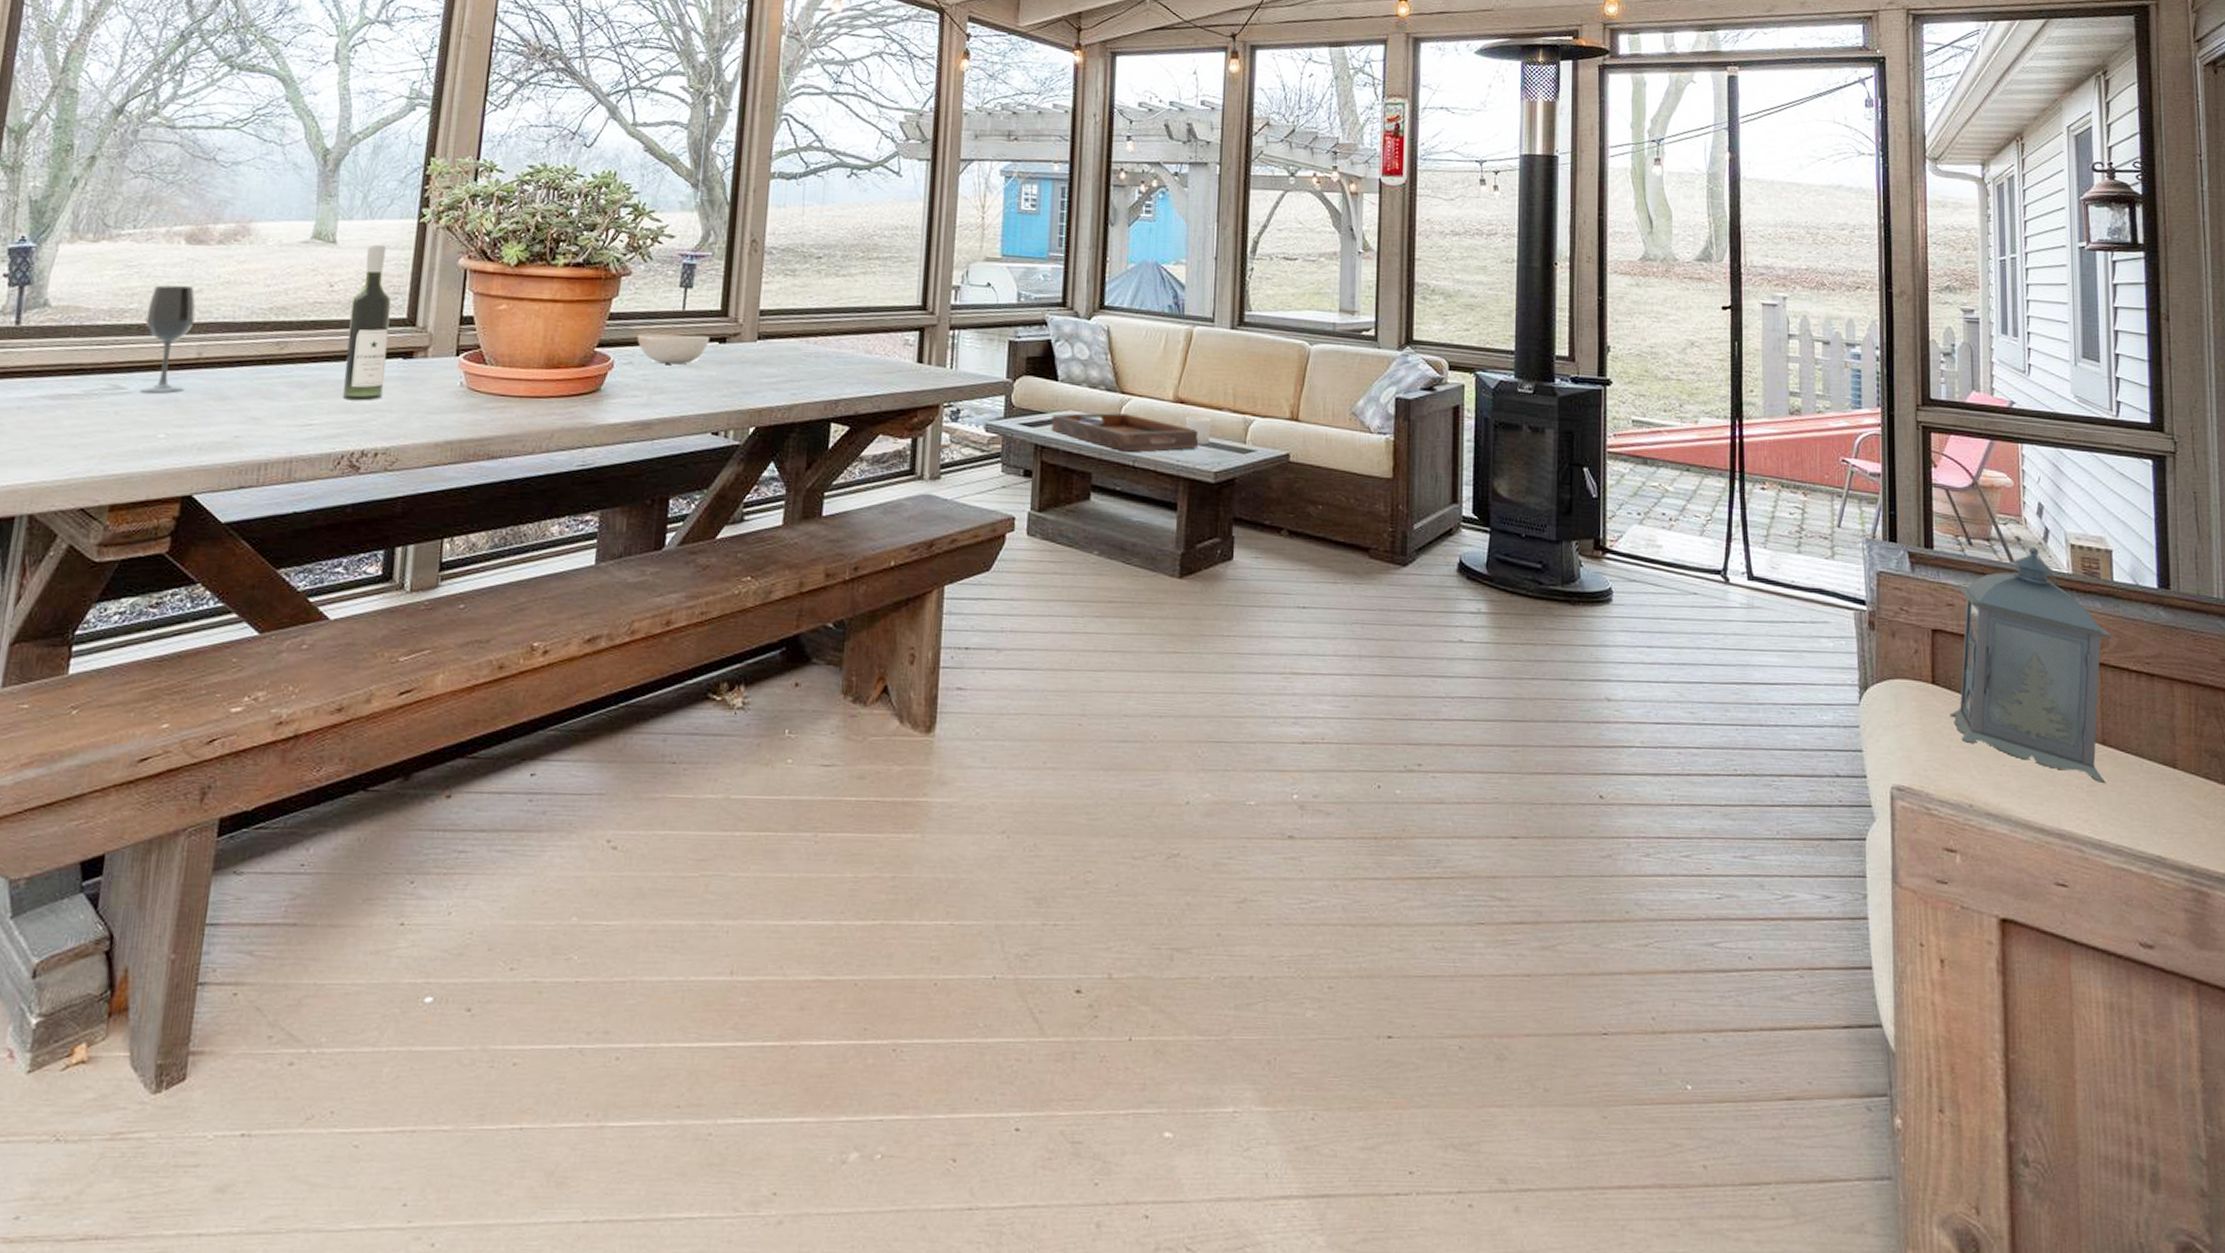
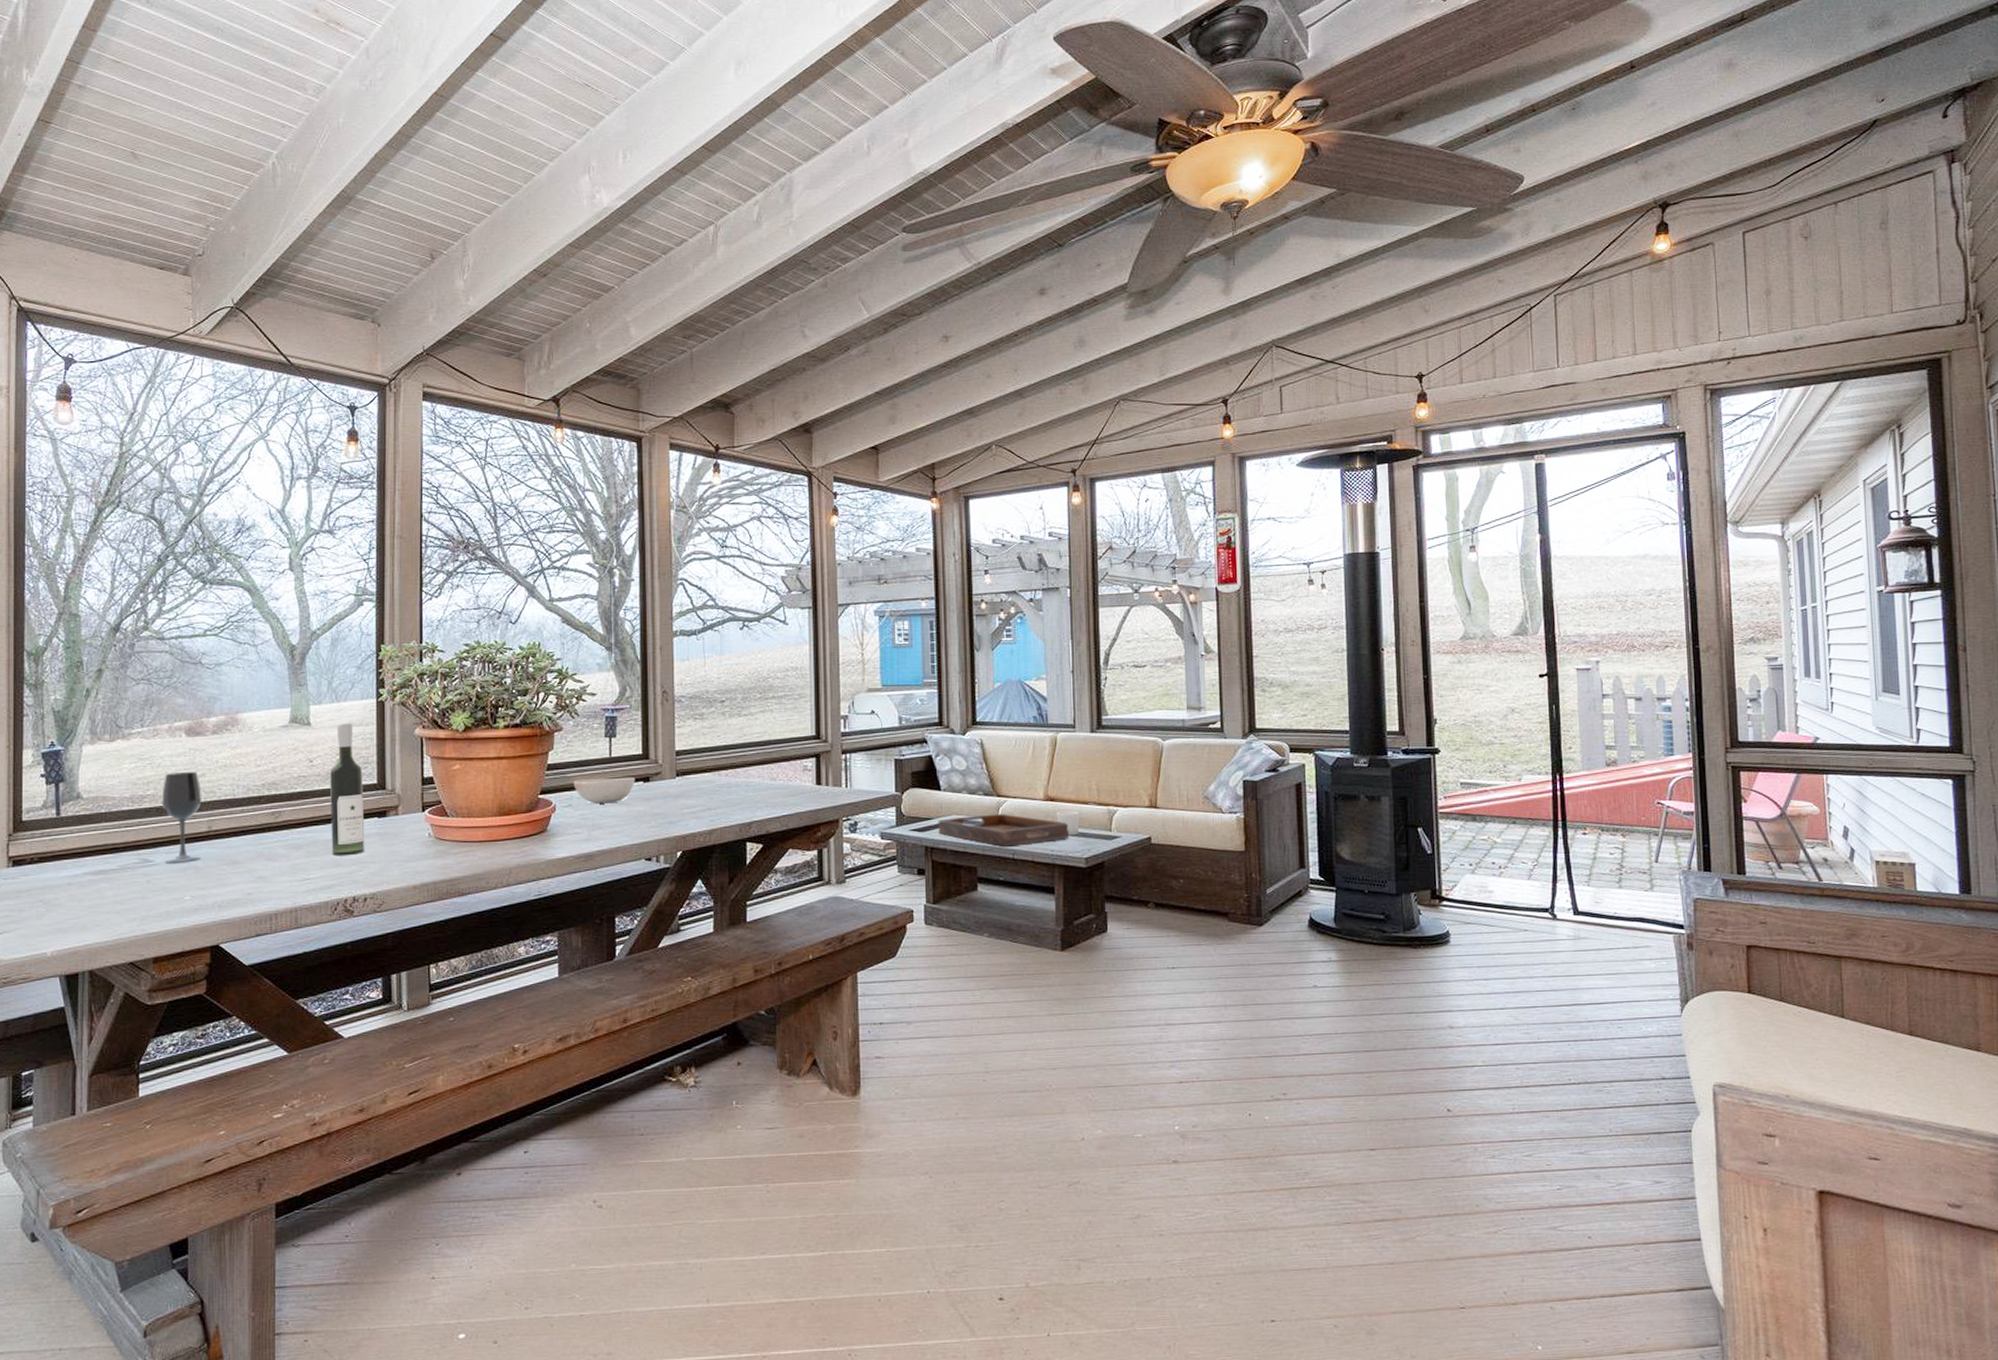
lantern: present [1950,546,2112,784] -> none [1765,865,1916,1069]

